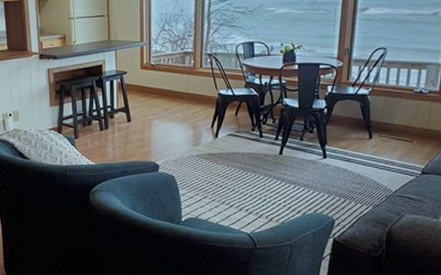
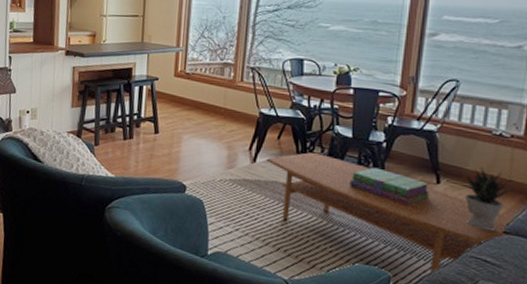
coffee table: none [228,124,432,216] -> present [267,152,515,276]
stack of books: none [298,131,365,160] -> present [350,167,431,206]
potted plant: none [391,121,434,173] -> present [463,167,517,231]

